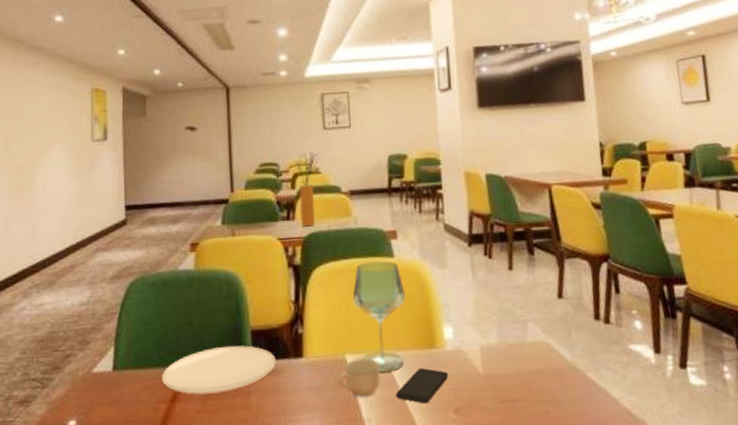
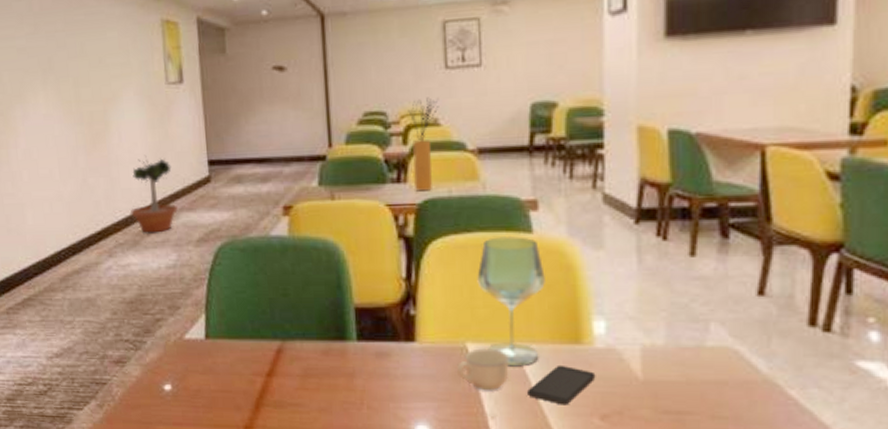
potted tree: none [49,202,96,273] -> present [131,154,179,233]
plate: present [162,345,276,395] -> none [257,323,384,372]

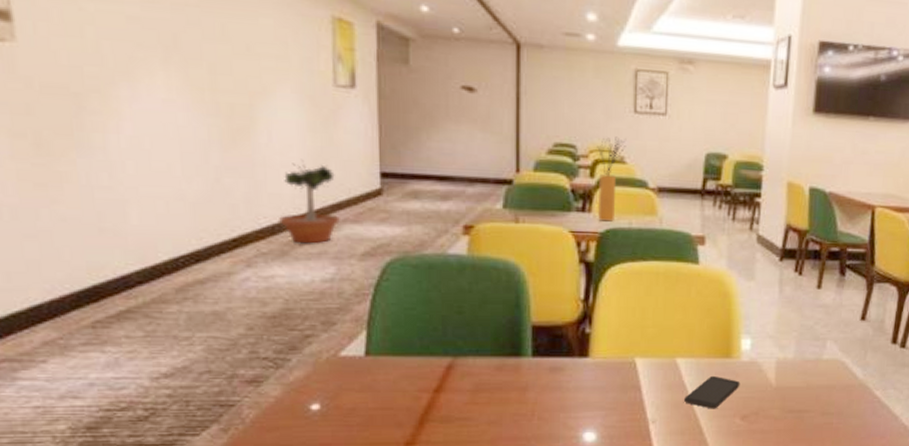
cup: present [456,348,509,390] -> none [624,362,671,398]
wine glass: present [477,237,545,365] -> none [649,266,706,377]

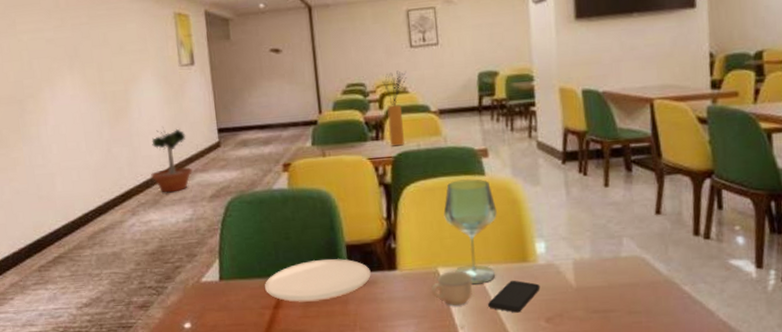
plate: none [425,340,558,387] -> present [265,259,371,303]
cup: none [624,362,671,398] -> present [430,271,473,306]
wine glass: none [649,266,706,377] -> present [443,179,497,283]

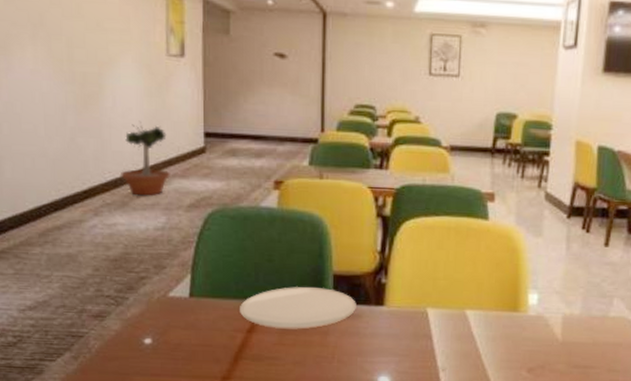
vase: present [382,70,407,147] -> none [394,98,422,178]
cup: present [430,271,473,306] -> none [416,313,460,348]
wine glass: present [443,179,497,283] -> none [440,221,495,328]
mobile phone: present [488,280,540,313] -> none [473,328,527,361]

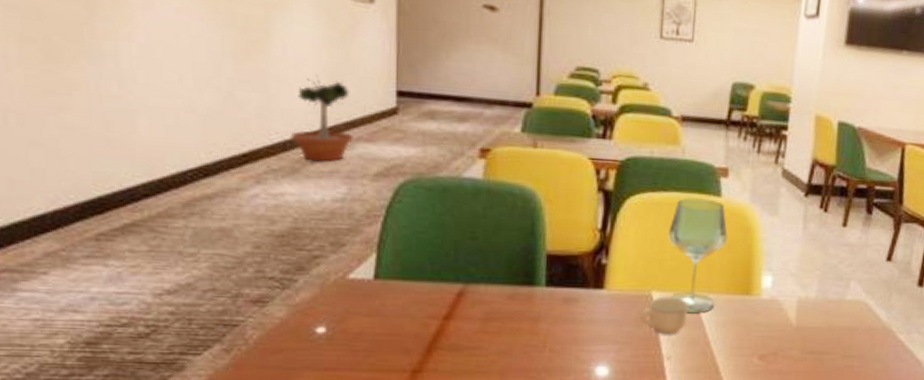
plate: present [240,287,356,330] -> none [435,268,573,316]
cup: none [416,313,460,348] -> present [639,296,688,334]
wine glass: none [440,221,495,328] -> present [668,198,728,313]

